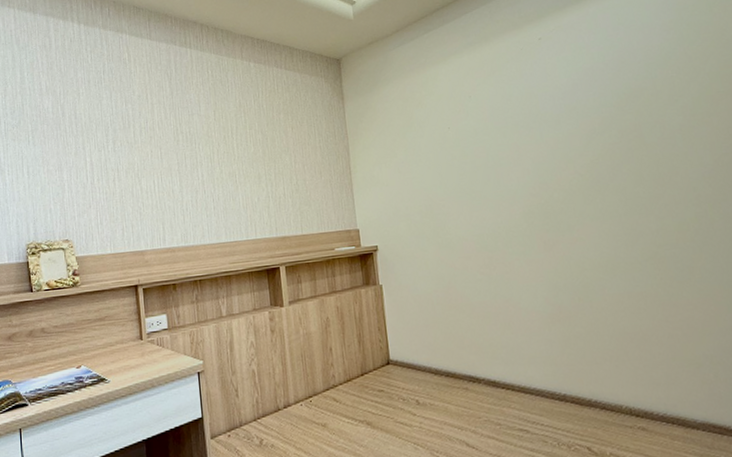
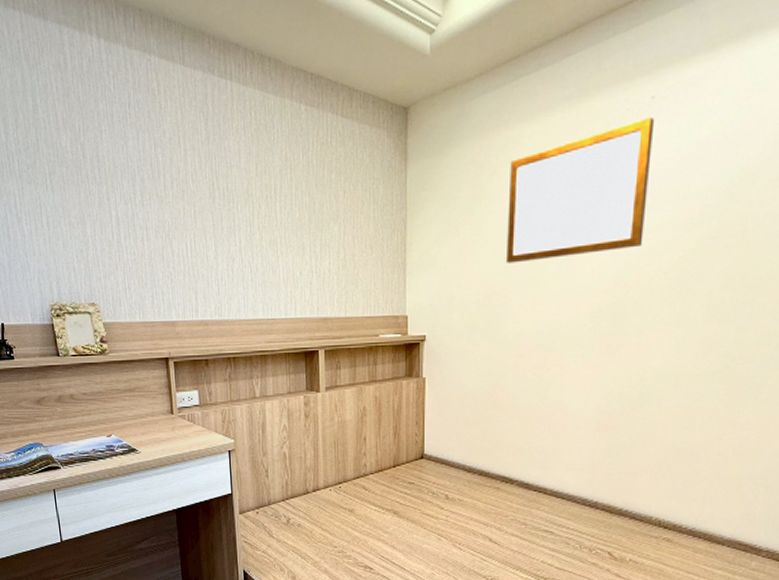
writing board: none [431,53,557,177] -> present [507,116,655,264]

